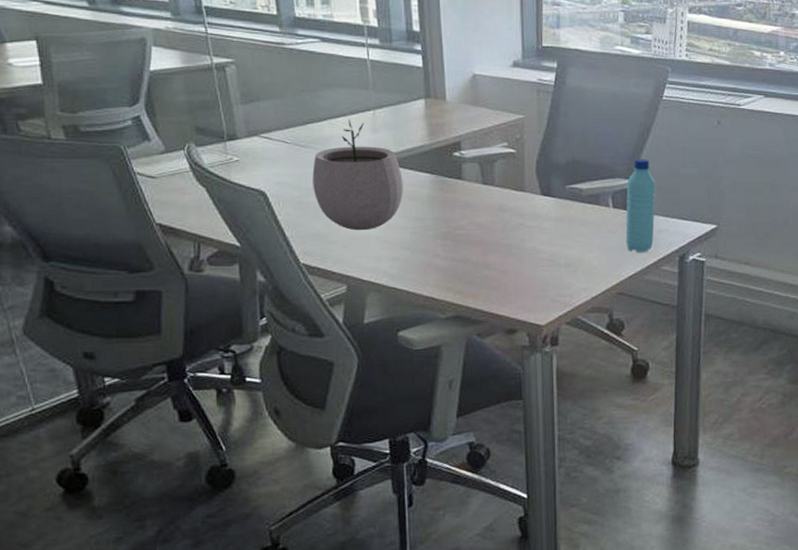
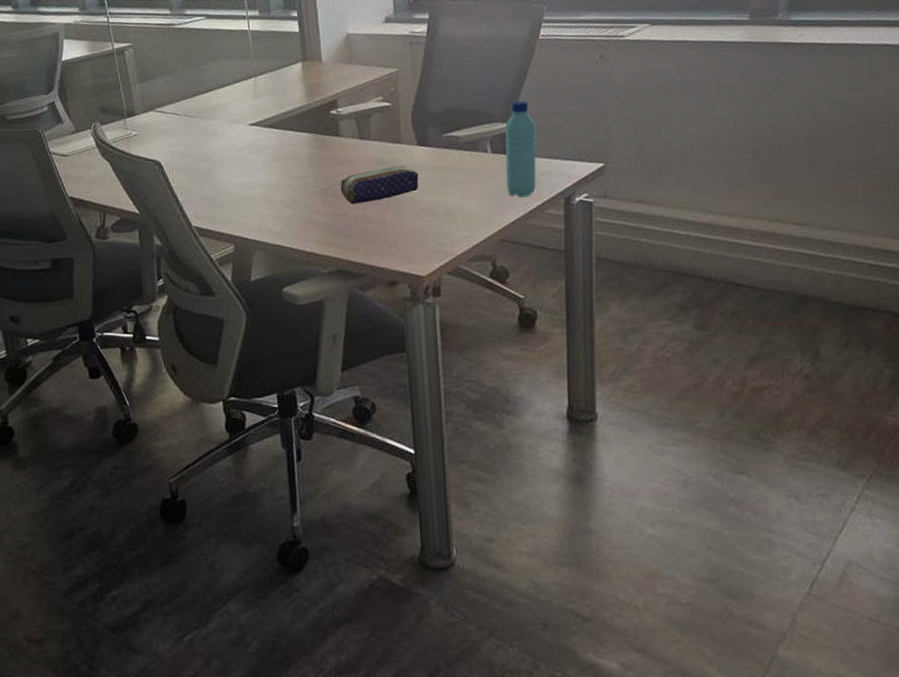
plant pot: present [312,119,403,231] -> none [201,87,284,193]
pencil case: none [461,213,541,250] -> present [340,165,419,205]

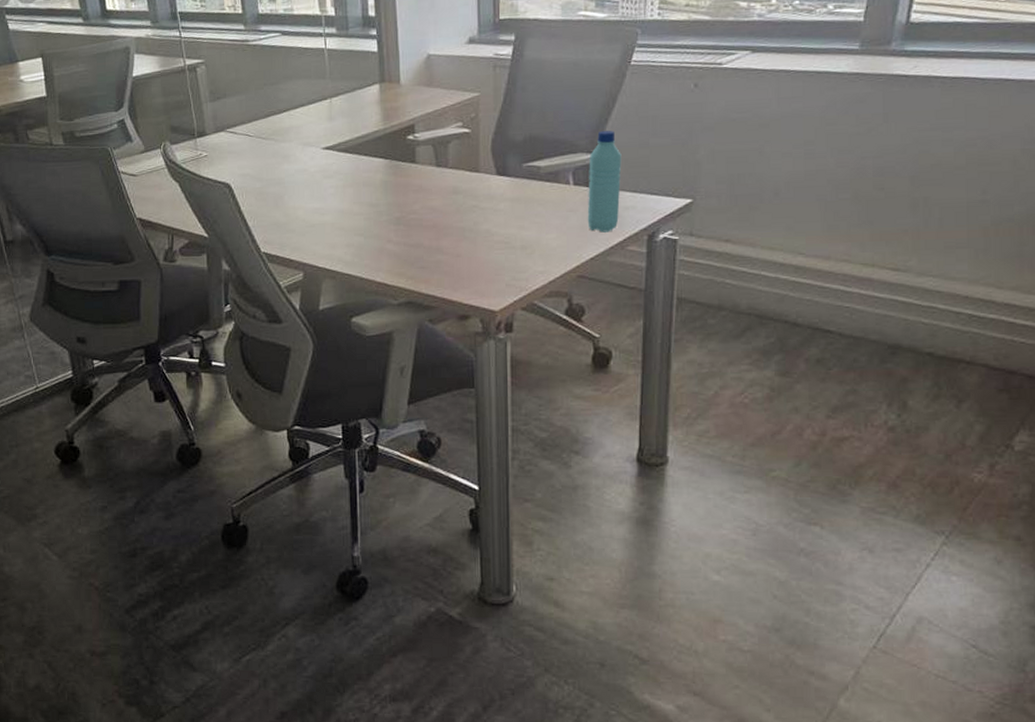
pencil case: present [340,165,419,205] -> none [414,195,496,235]

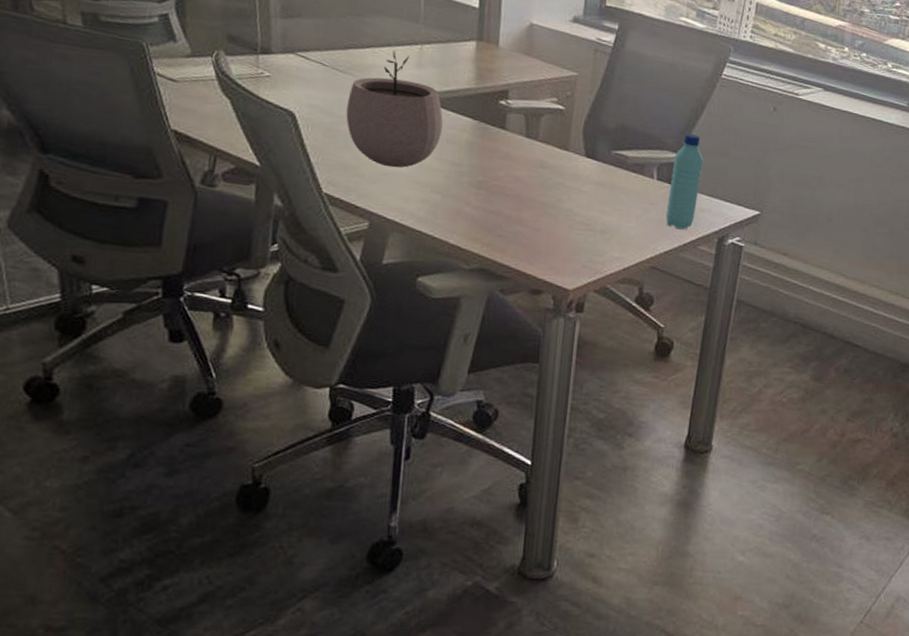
plant pot: none [273,109,358,219] -> present [346,50,443,168]

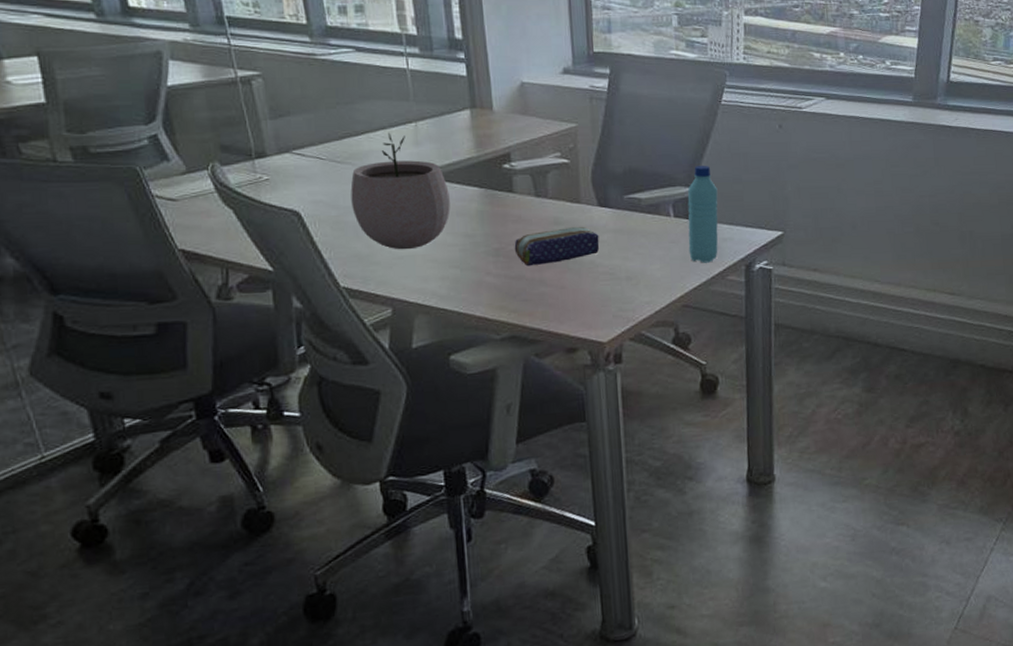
pencil case: none [497,171,581,205] -> present [514,226,600,267]

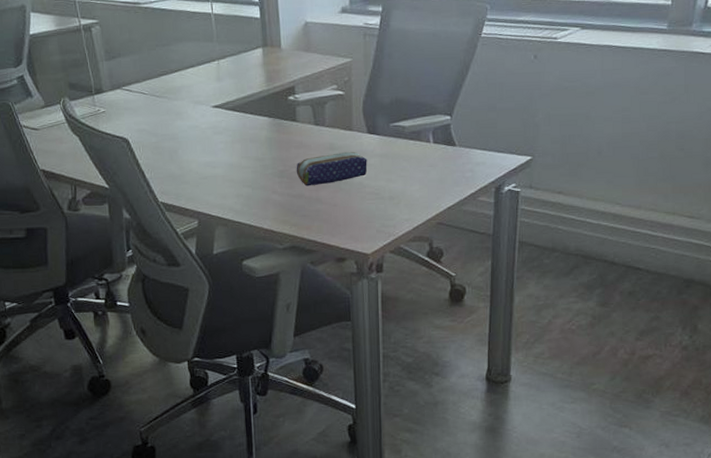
plant pot: present [350,132,450,250] -> none [166,69,245,171]
water bottle: present [687,166,718,263] -> none [445,95,474,185]

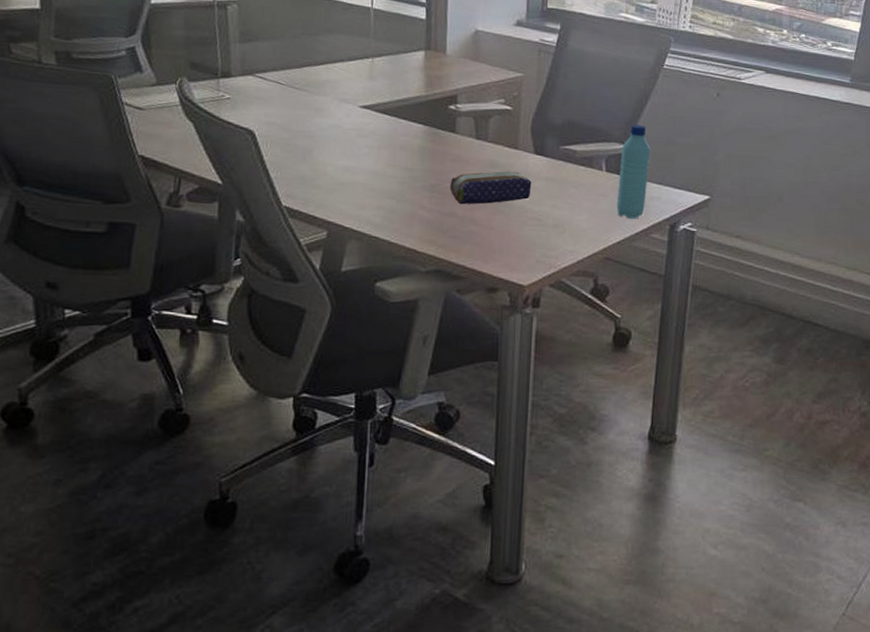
water bottle: none [445,95,474,185] -> present [616,125,651,219]

